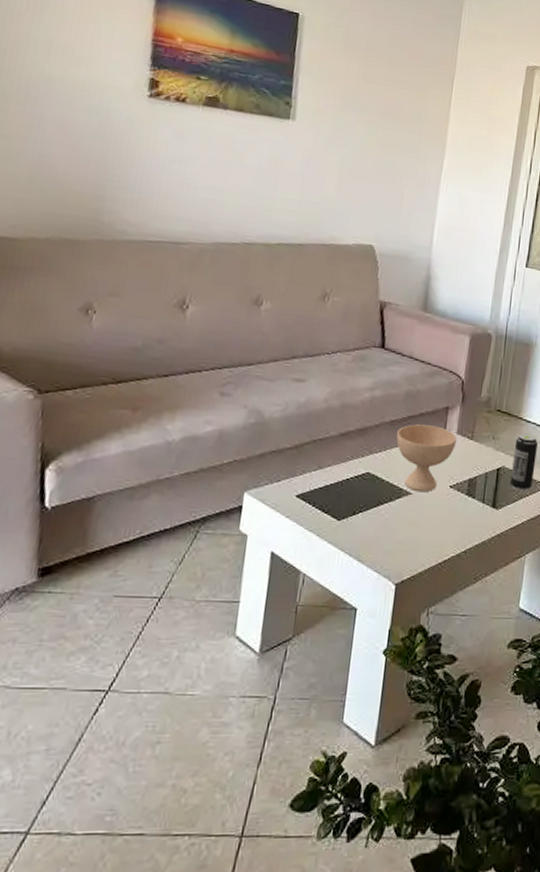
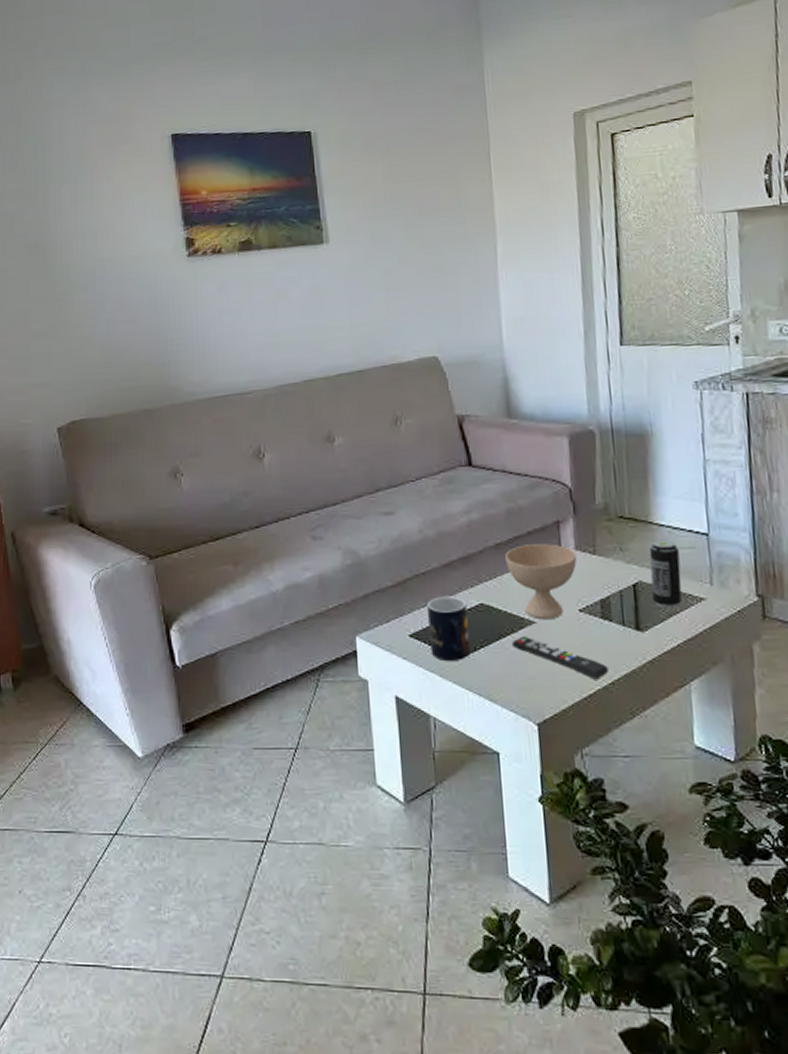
mug: none [313,462,355,523] -> present [427,596,470,662]
remote control: none [388,504,464,548] -> present [512,636,608,680]

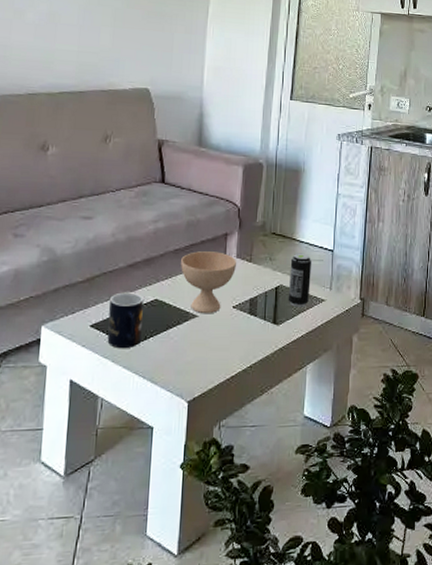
remote control: present [512,636,608,680] -> none [177,327,249,364]

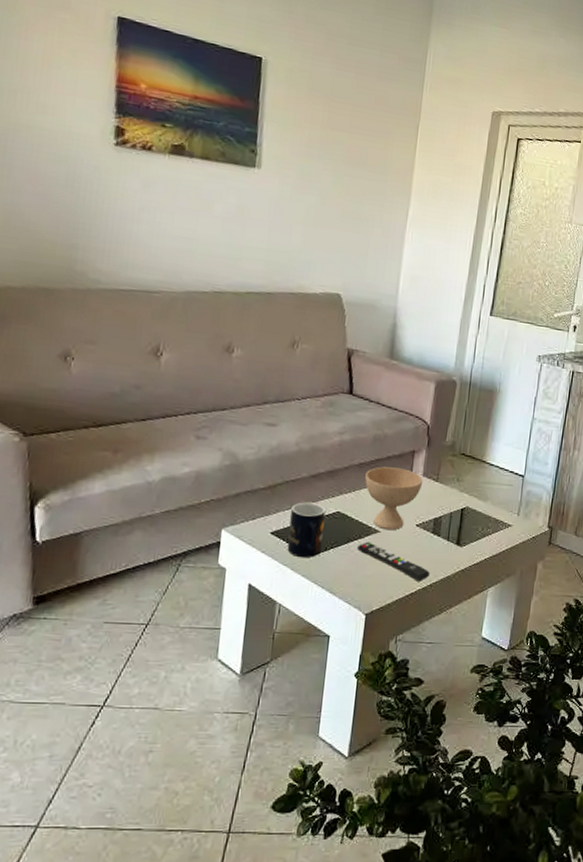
remote control: none [177,327,249,364] -> present [357,541,430,582]
beverage can: present [288,253,311,307] -> none [473,475,501,531]

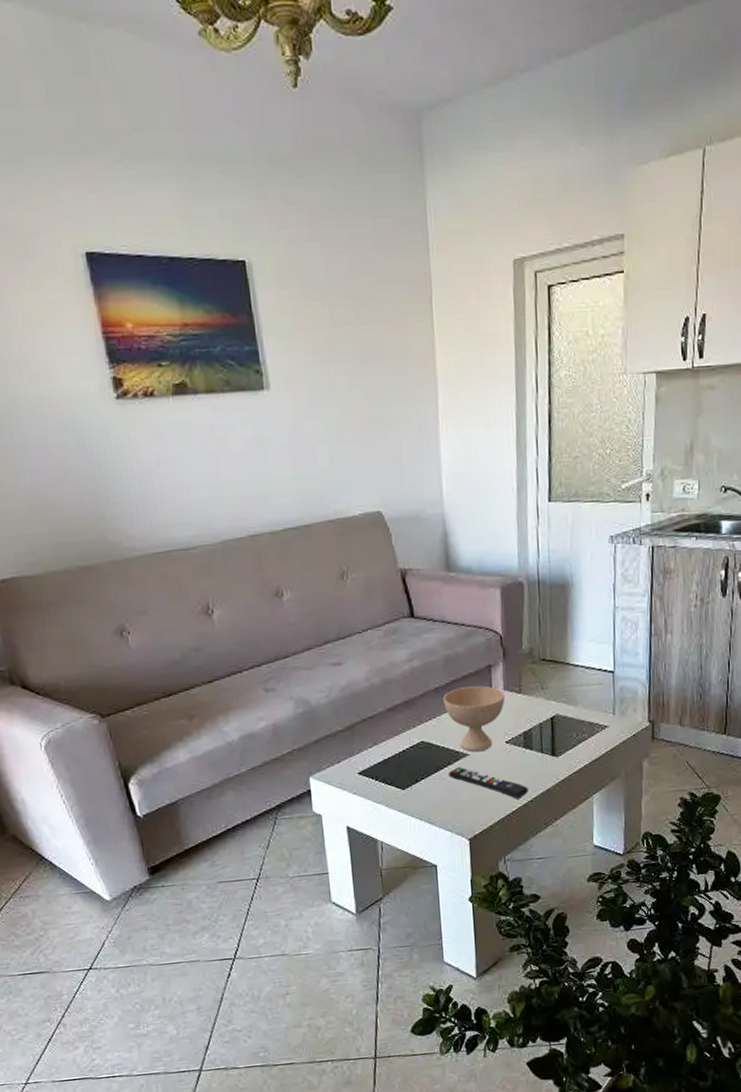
mug: present [287,502,326,558] -> none [374,736,412,794]

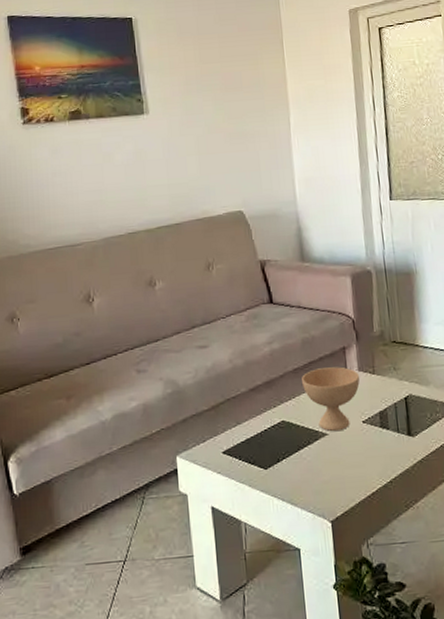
remote control: present [449,766,528,799] -> none [309,446,387,480]

